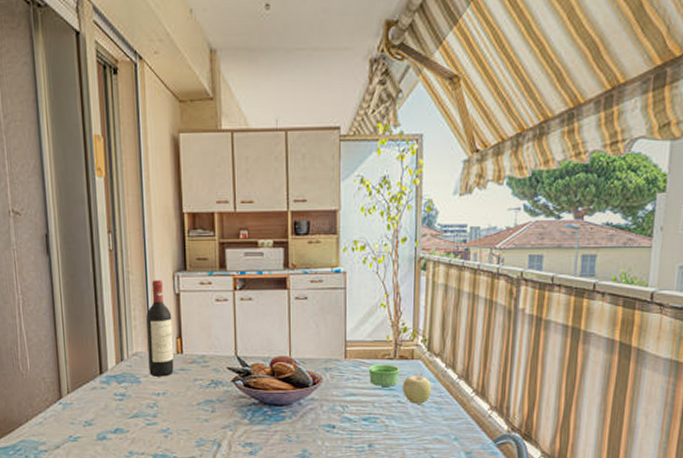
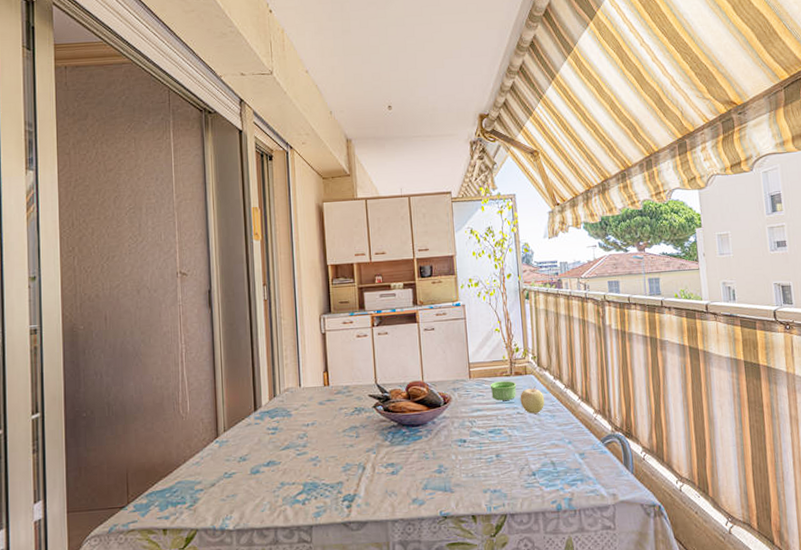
wine bottle: present [146,280,174,377] -> none [296,323,322,409]

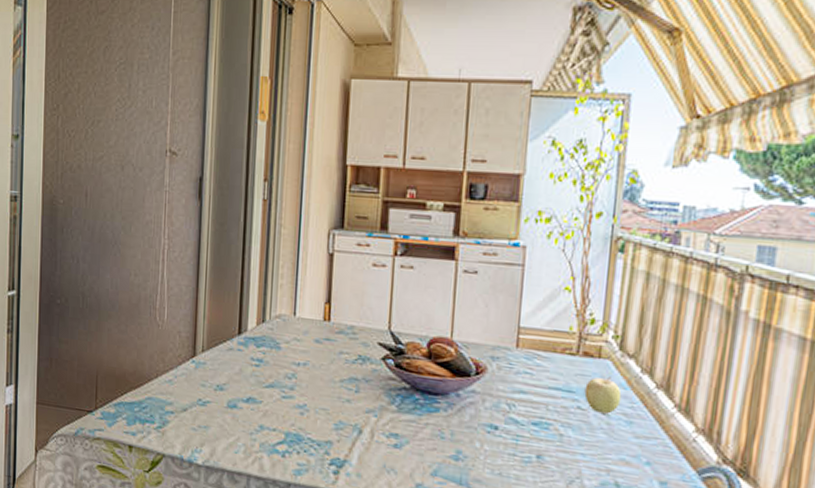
ramekin: present [490,381,517,401] -> none [543,359,583,388]

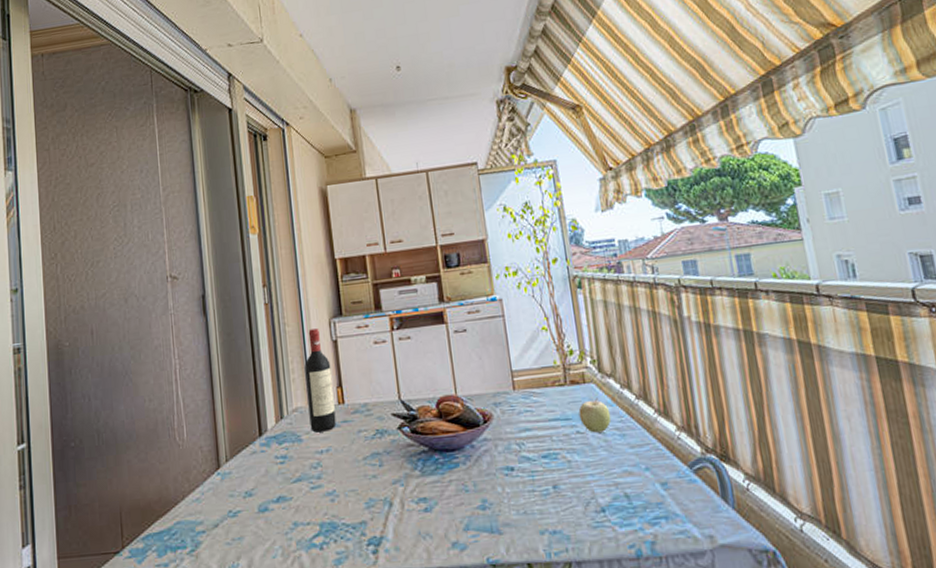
wine bottle: none [291,236,323,345] -> present [304,328,337,433]

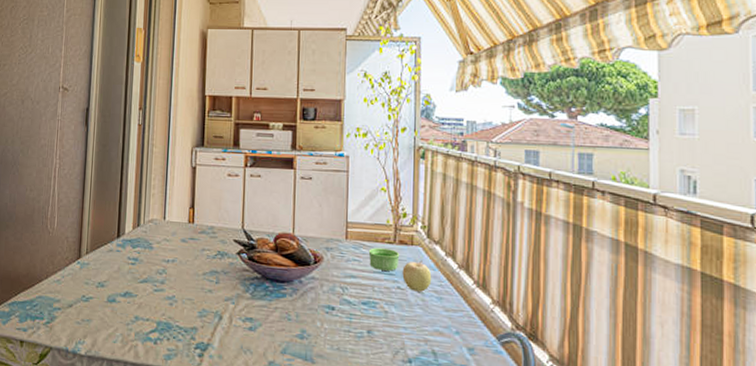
wine bottle: present [304,328,337,433] -> none [161,153,187,245]
ramekin: none [539,392,574,417] -> present [368,247,400,271]

